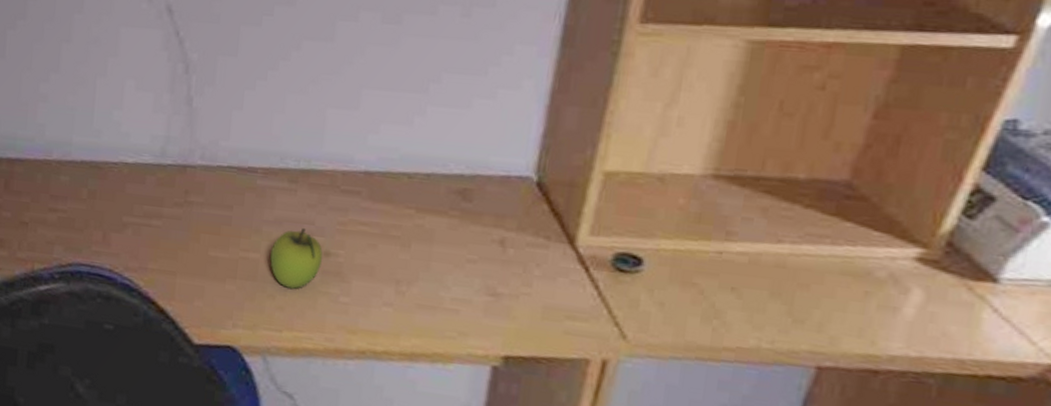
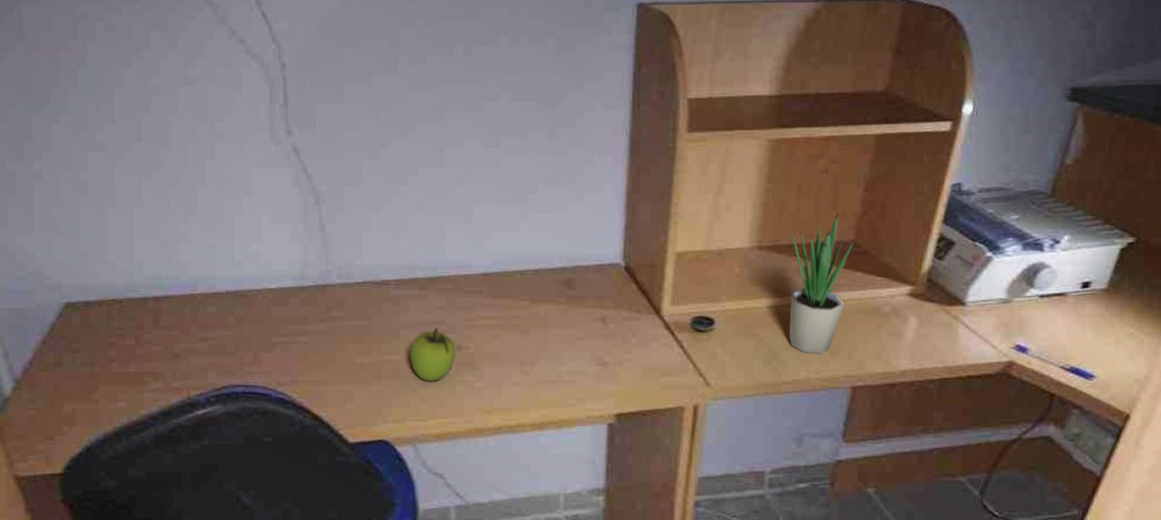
potted plant: none [739,141,849,320] -> present [789,212,855,355]

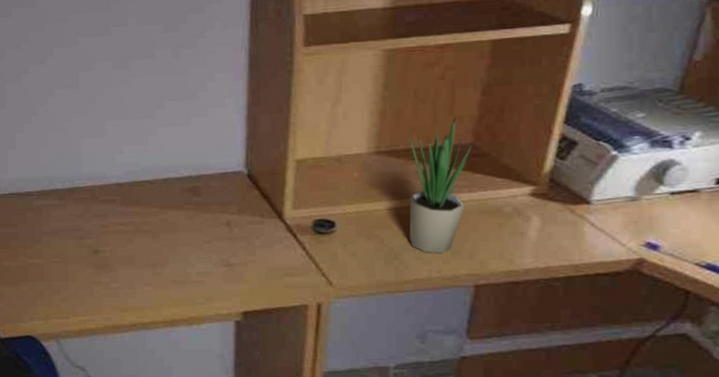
fruit: present [410,328,456,383] -> none [52,234,93,284]

